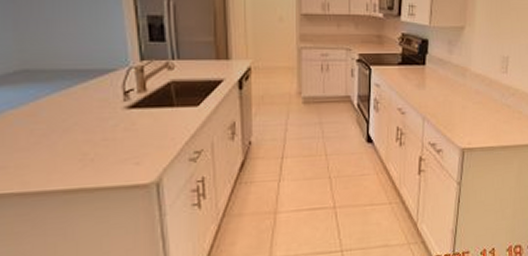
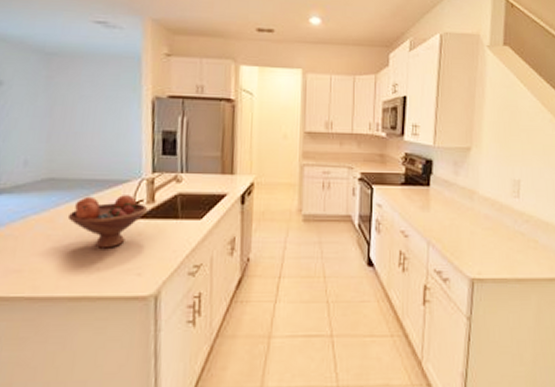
fruit bowl: none [50,85,140,140] -> present [67,195,149,248]

